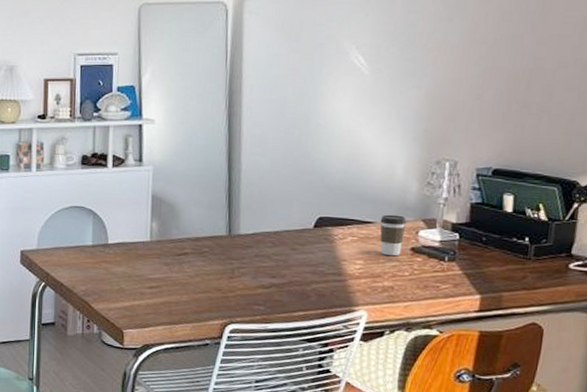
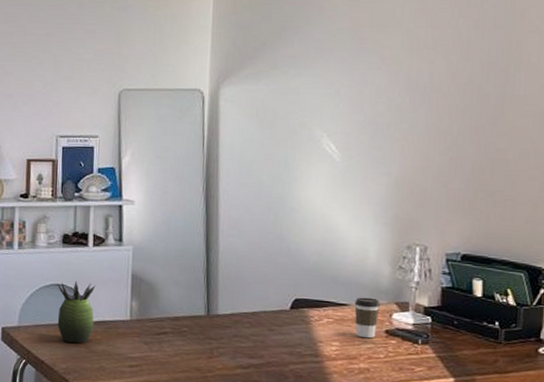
succulent plant: none [76,202,116,265] -> present [57,280,96,343]

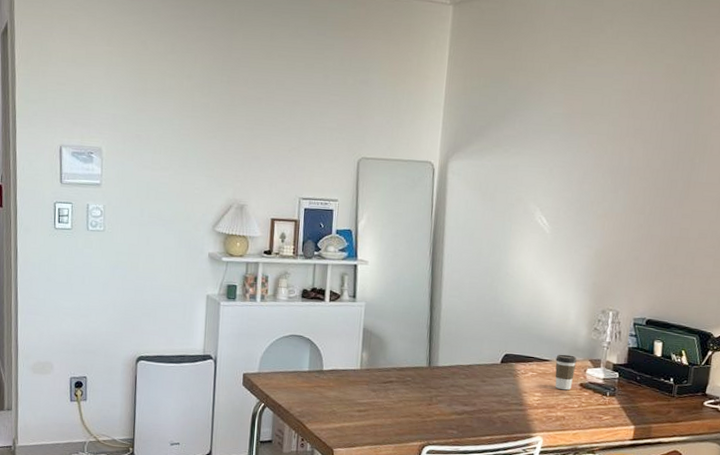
succulent plant: present [57,280,96,343] -> none [294,332,331,389]

